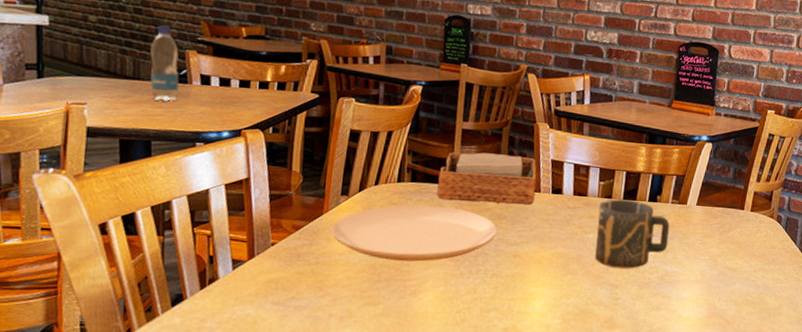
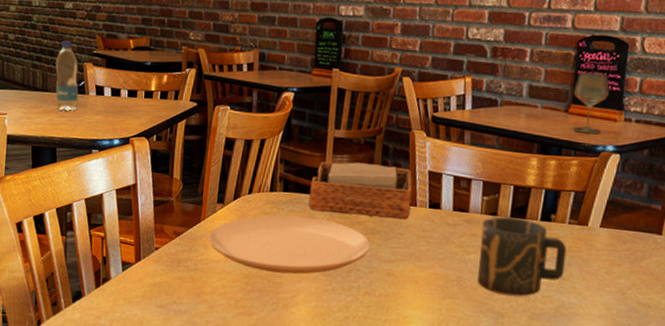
wine glass: none [675,73,704,127] -> present [573,72,610,135]

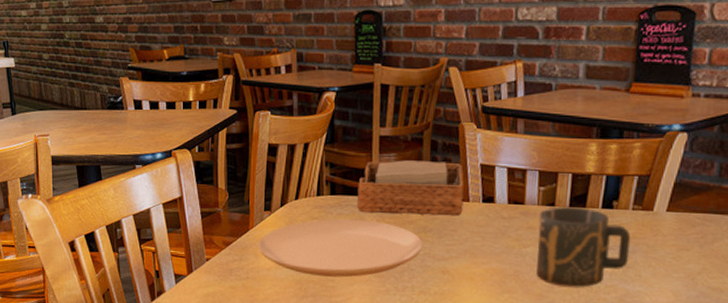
bottle: present [55,40,79,111] -> none [92,56,118,128]
wine glass: present [573,72,610,135] -> none [635,47,675,113]

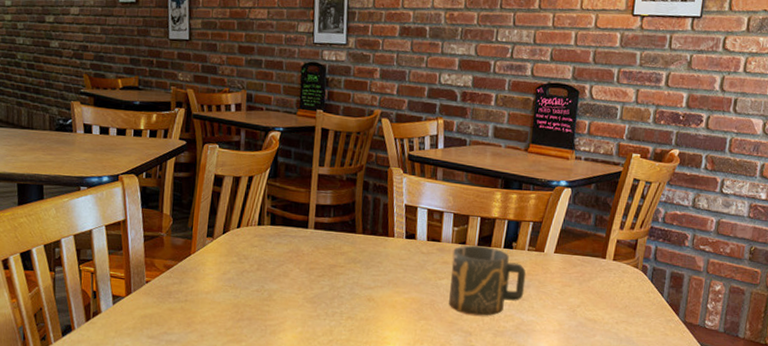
plate: present [258,219,422,278] -> none [199,247,352,302]
napkin holder: present [357,160,464,216] -> none [294,197,391,250]

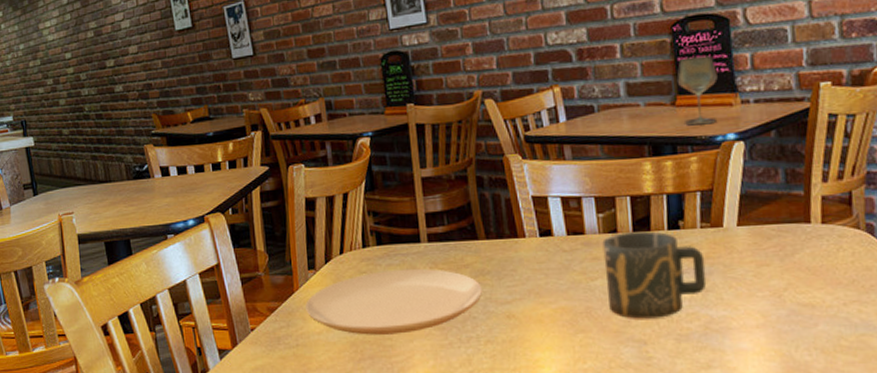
plate: none [199,247,352,302] -> present [305,268,482,335]
wine glass: none [532,115,563,171] -> present [676,55,718,126]

